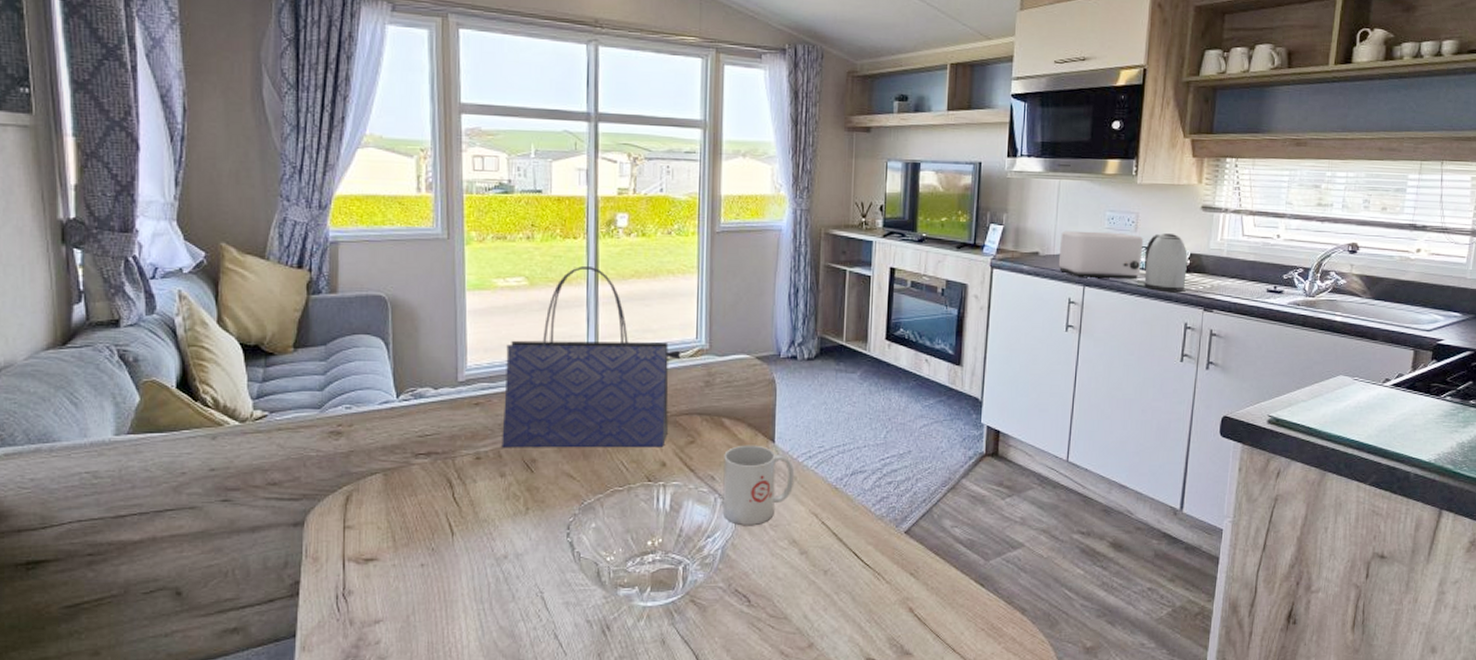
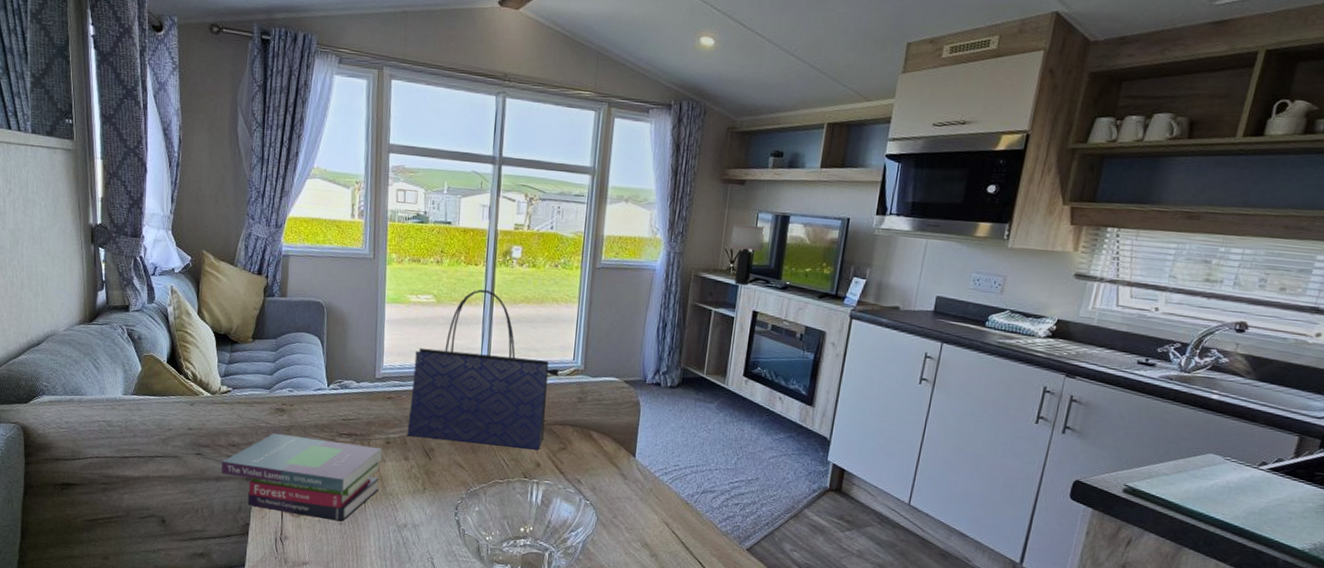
books: none [257,462,471,563] -> present [221,432,382,522]
mug: present [722,445,795,526] -> none [585,456,651,527]
table lamp: none [858,174,896,241] -> present [728,224,765,286]
toaster: present [1058,230,1144,280] -> none [917,288,1009,341]
kettle: present [1144,233,1188,293] -> none [1004,297,1055,357]

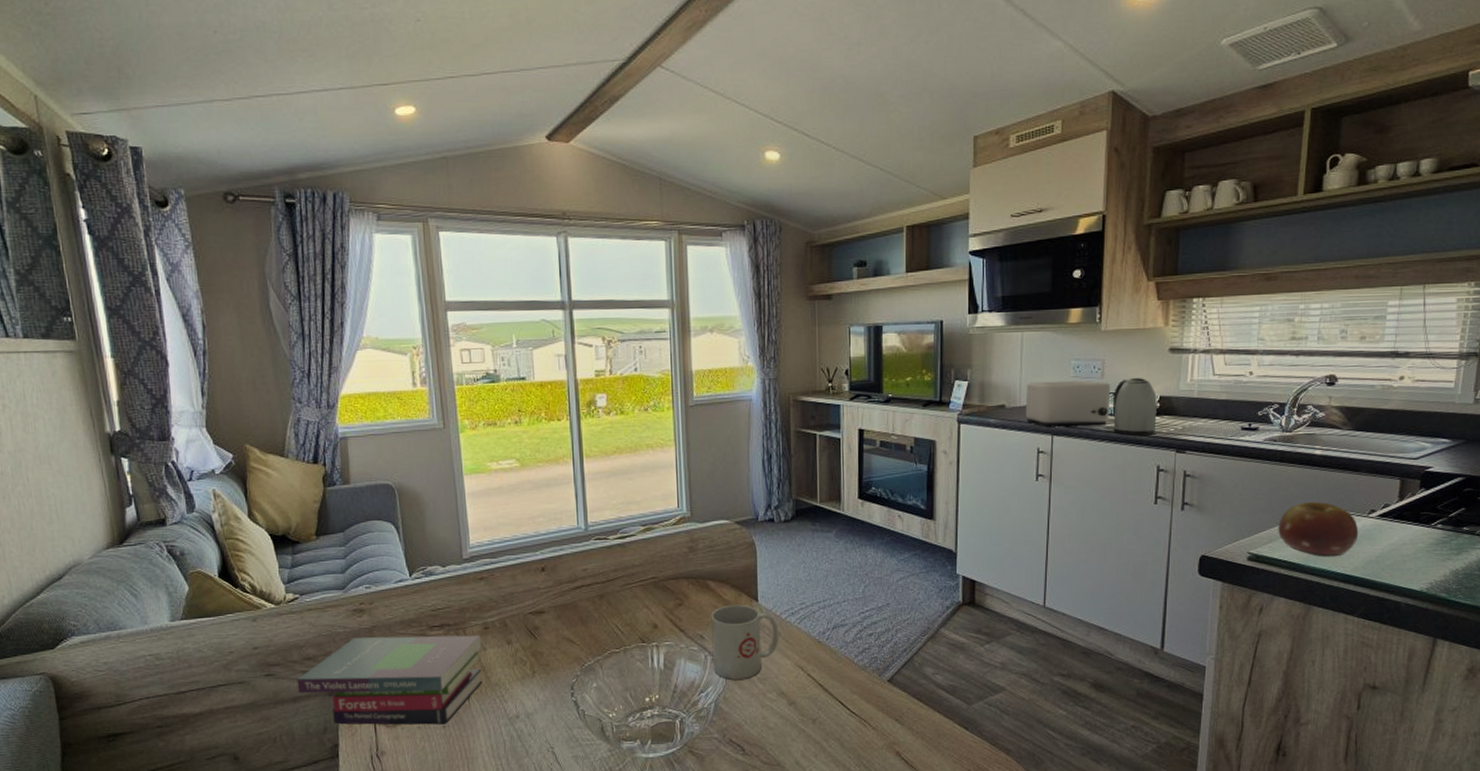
tote bag: present [407,289,559,450] -> none [504,446,665,618]
mug: none [585,456,651,527] -> present [711,604,779,681]
table lamp: present [728,224,765,286] -> none [824,340,860,404]
toaster: none [917,288,1009,341] -> present [1025,380,1111,428]
kettle: none [1004,297,1055,357] -> present [1112,378,1157,437]
fruit: none [1159,444,1246,503] -> present [1278,501,1359,557]

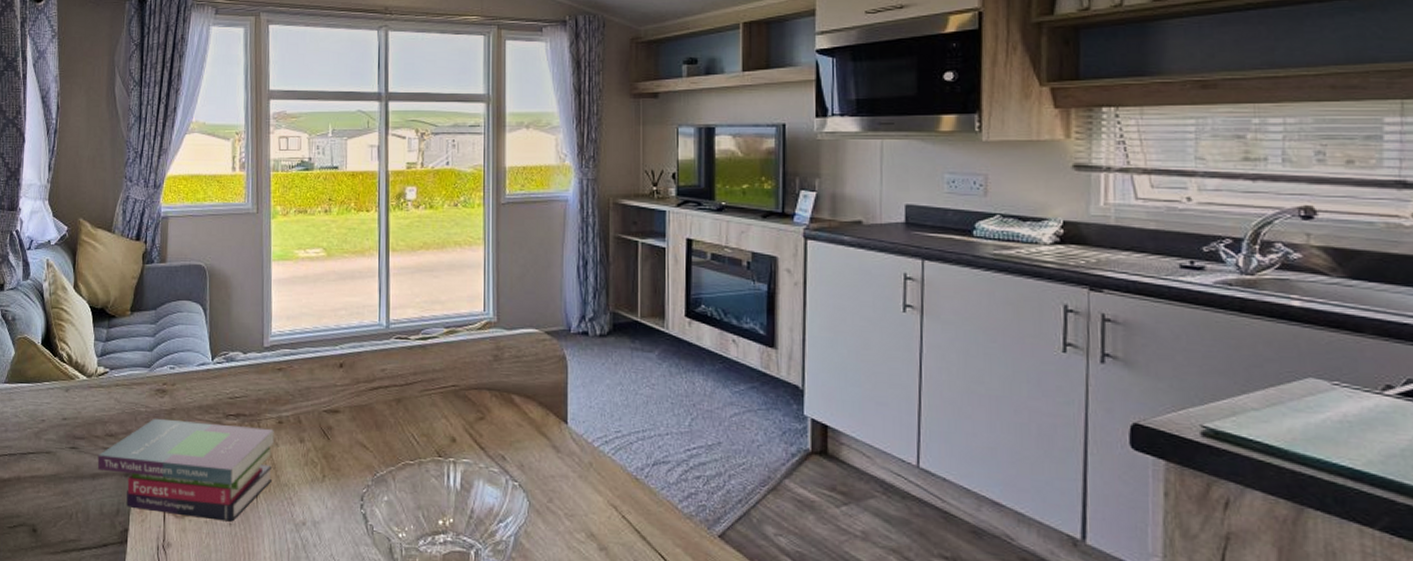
mug: present [711,604,779,681] -> none [514,424,590,514]
toaster: present [1025,380,1111,428] -> none [887,196,997,252]
kettle: present [1112,378,1157,437] -> none [1000,198,1061,269]
fruit: present [1278,501,1359,557] -> none [1244,366,1370,444]

